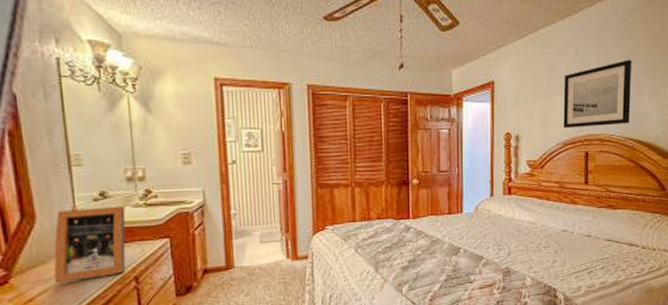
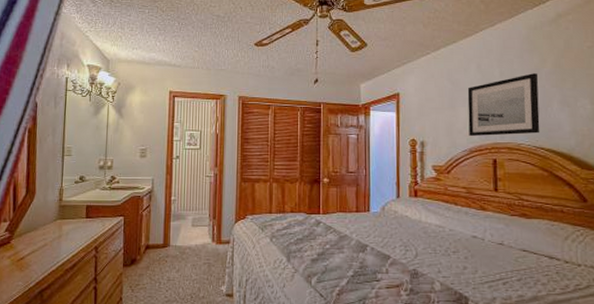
picture frame: present [53,205,126,283] -> none [40,188,95,247]

